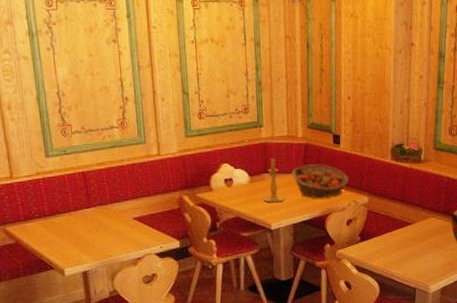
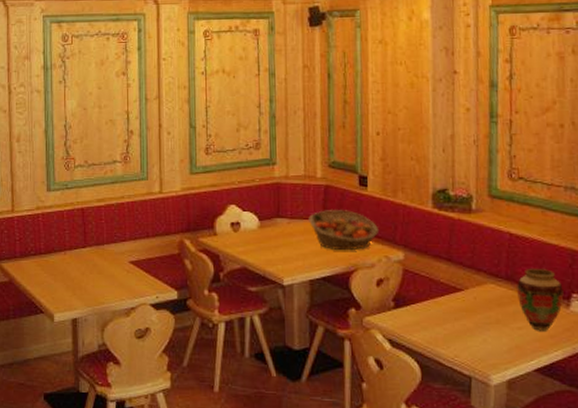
candle holder: present [263,158,285,203] -> none [274,201,300,253]

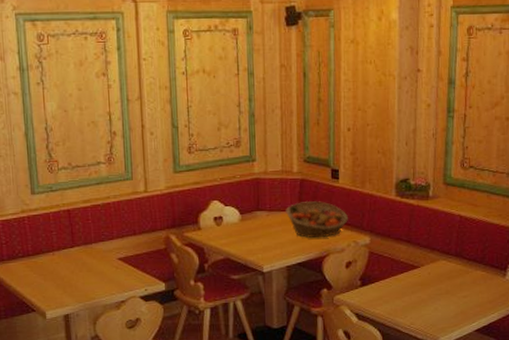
vase: present [517,268,564,331] -> none [464,245,502,298]

